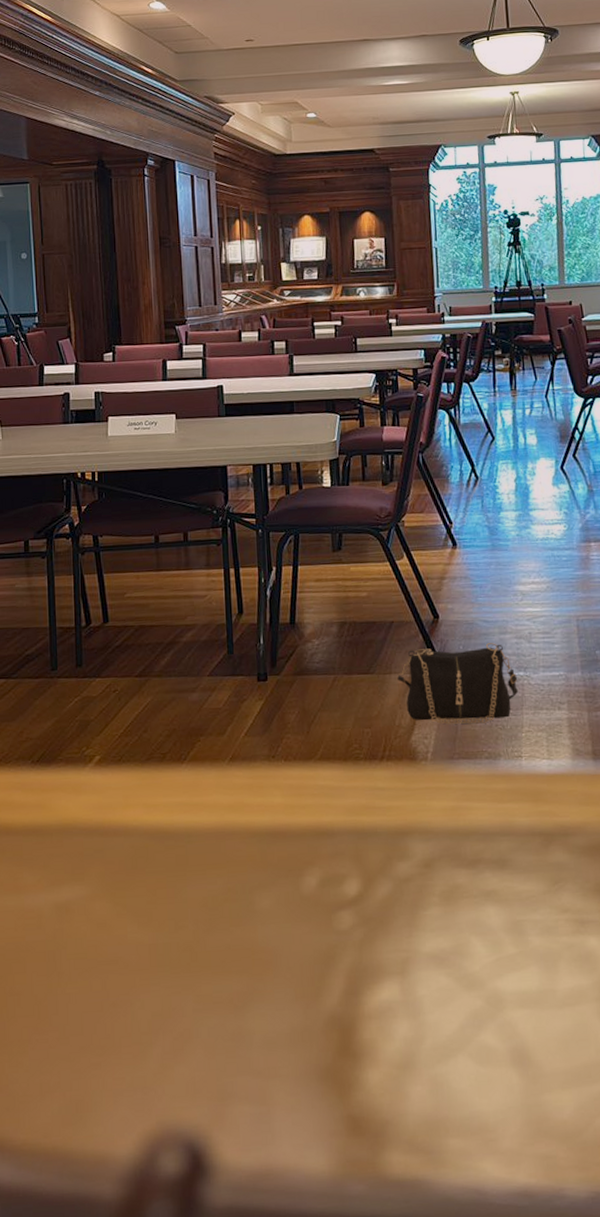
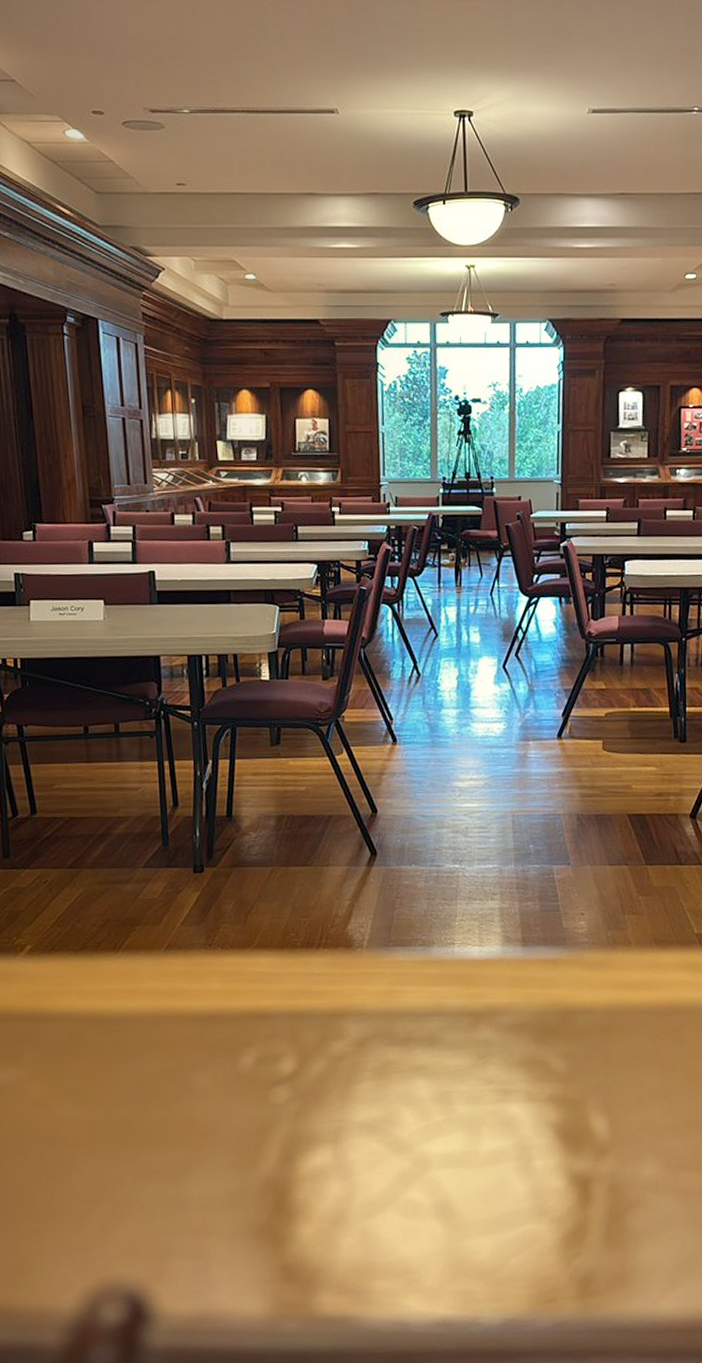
handbag: present [397,643,518,724] -> none [335,837,453,914]

